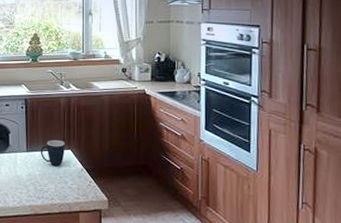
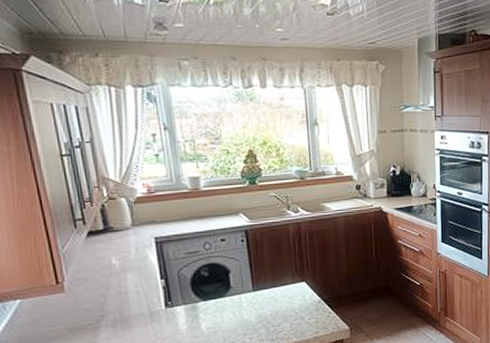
mug: present [40,140,65,167] -> none [269,273,299,303]

